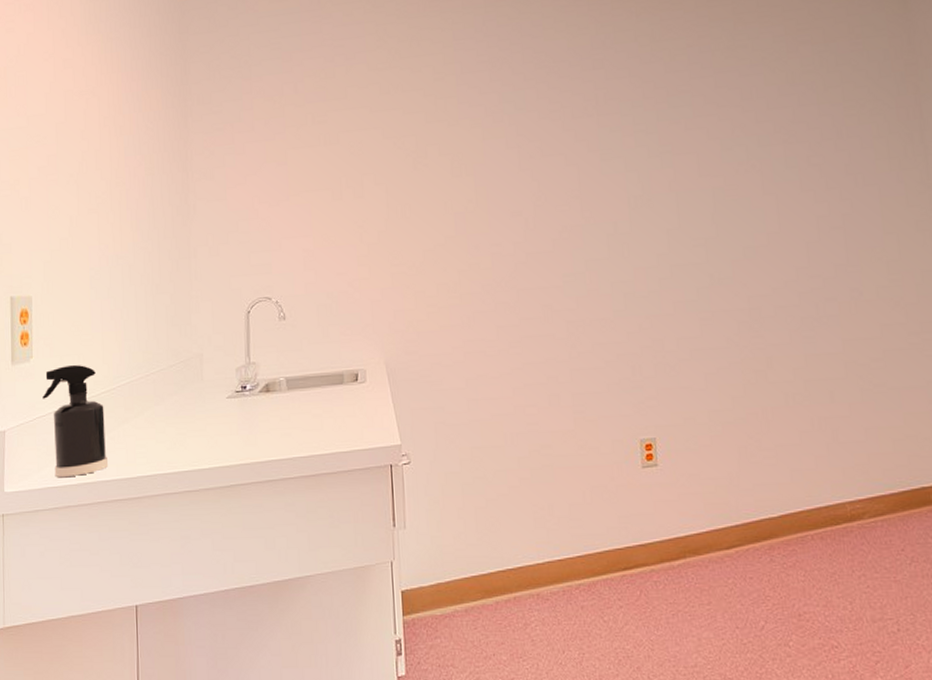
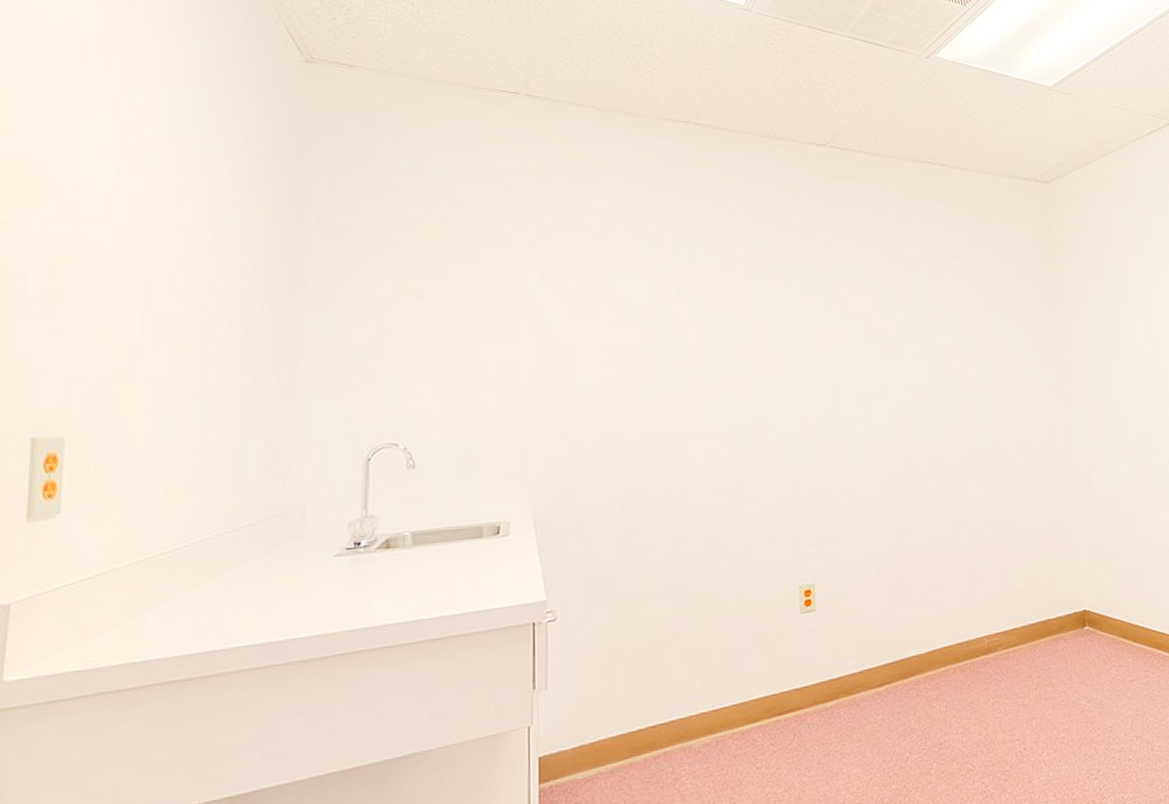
spray bottle: present [42,365,109,478] -> none [72,521,165,659]

